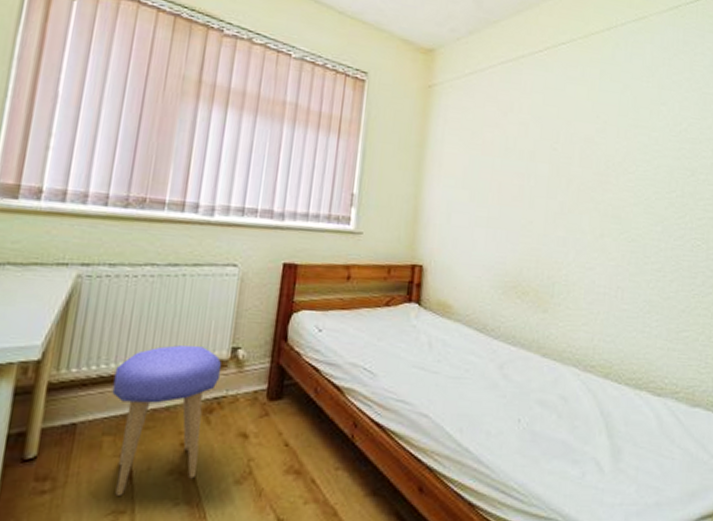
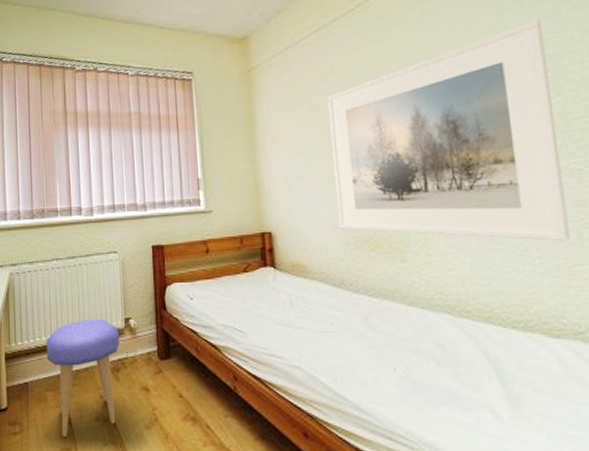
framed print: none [491,104,691,308] -> present [328,20,570,242]

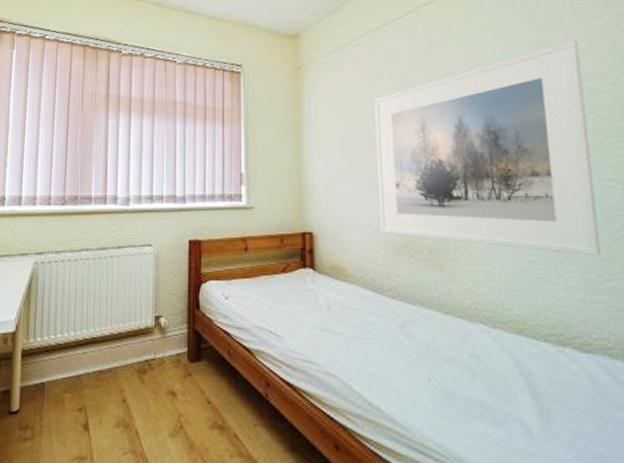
stool: present [46,320,120,438] -> none [67,316,149,445]

